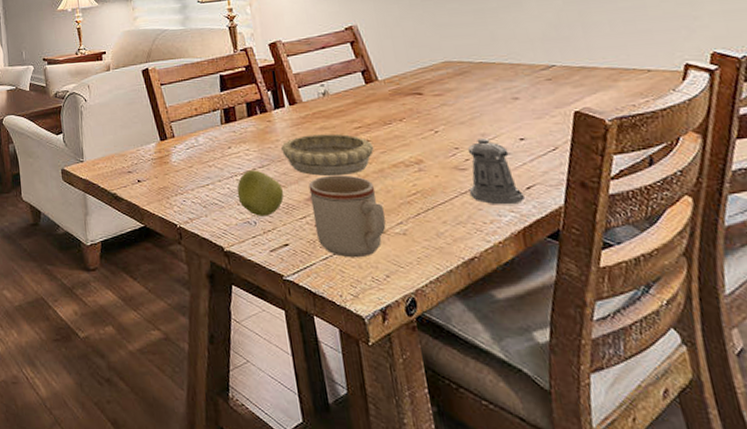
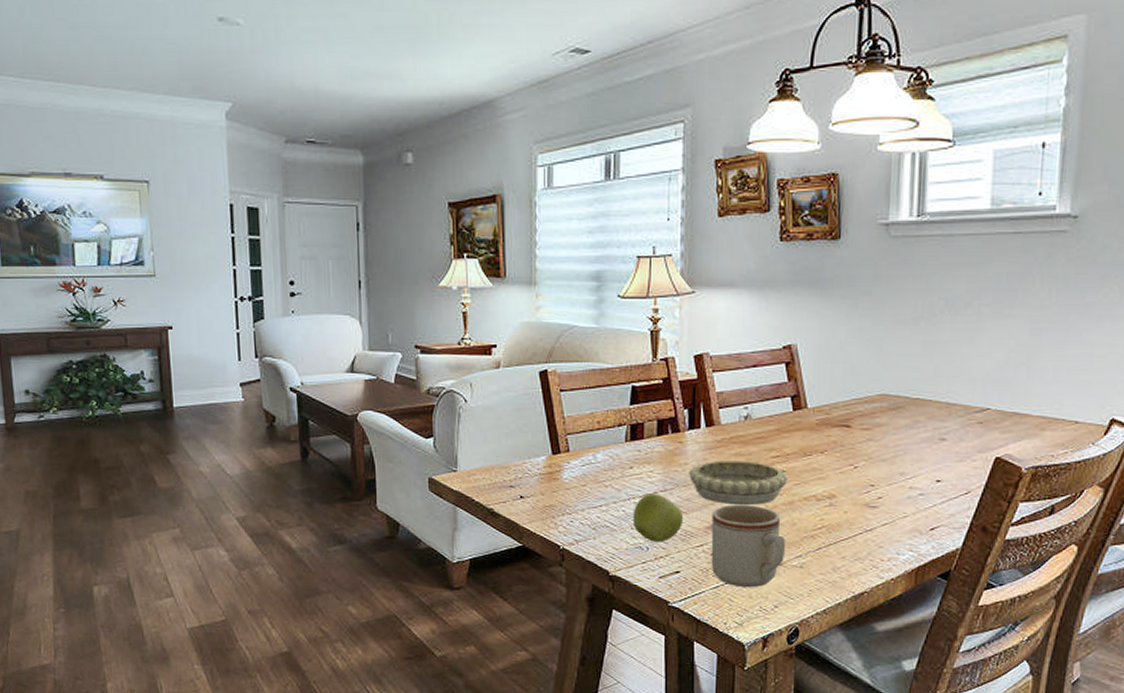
pepper shaker: present [467,137,525,205] -> none [874,476,926,544]

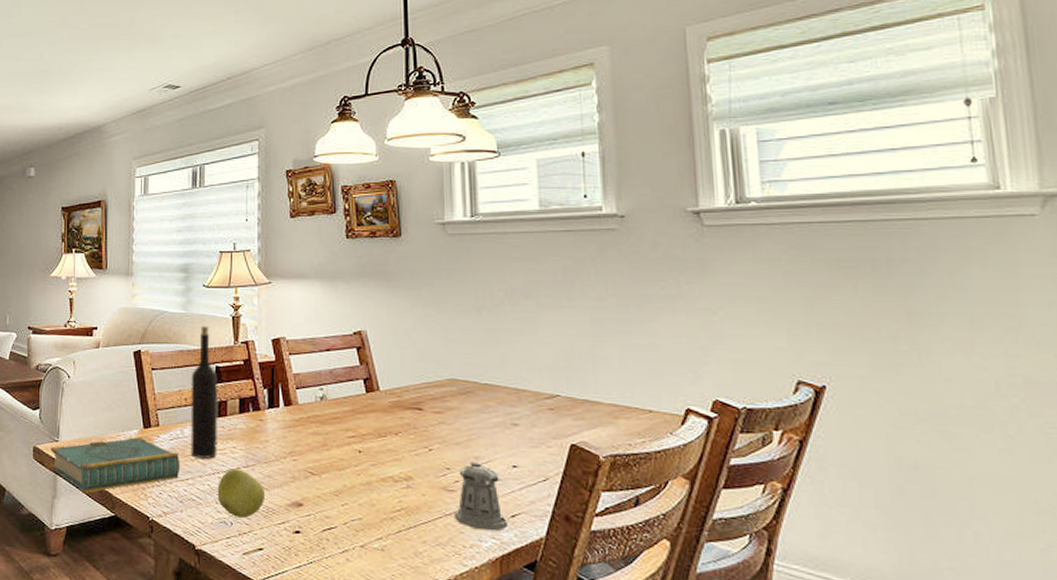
book: none [449,463,592,525] -> present [51,436,179,493]
wine bottle: none [604,341,635,484] -> present [190,325,218,459]
decorative bowl: present [688,460,788,506] -> none [268,439,365,485]
mug: present [711,504,786,588] -> none [292,482,366,570]
pepper shaker: none [874,476,926,544] -> present [454,460,507,532]

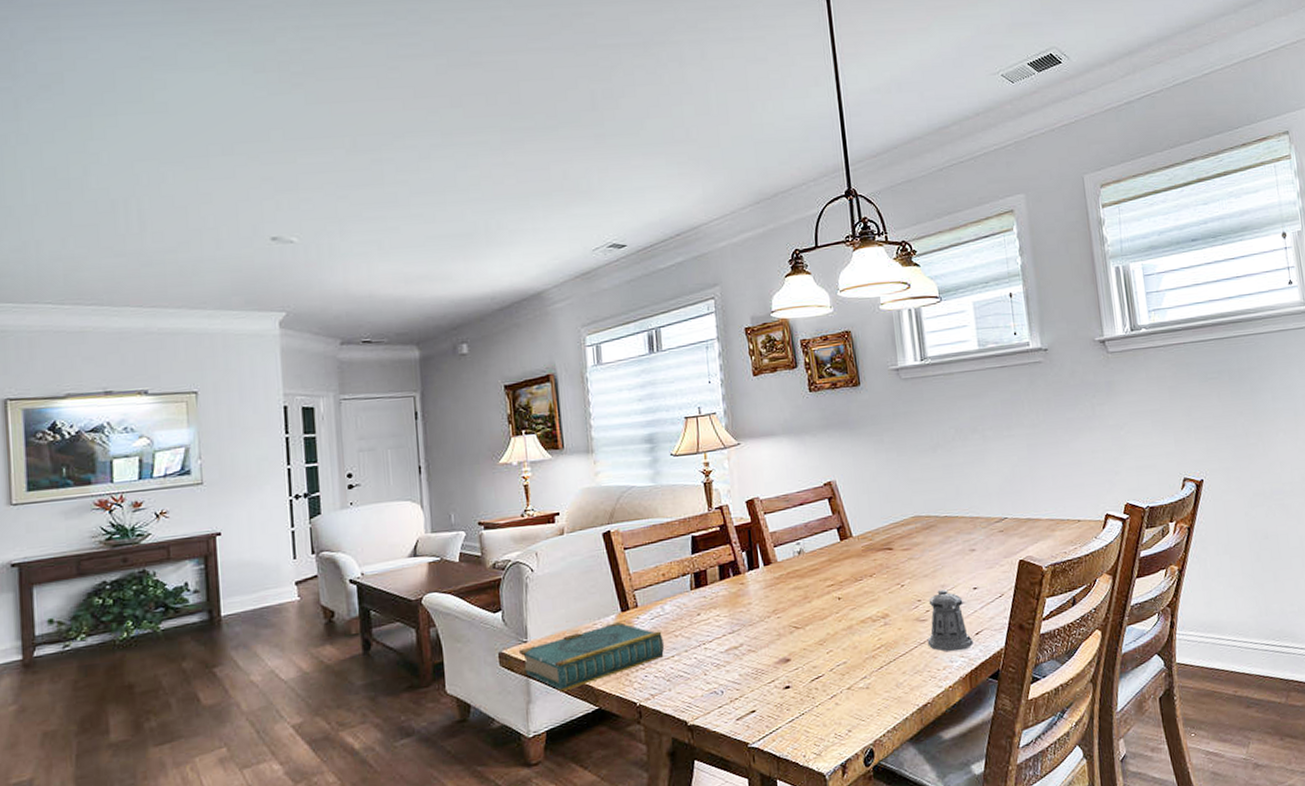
wine bottle: present [190,325,218,459] -> none [666,495,701,633]
apple: present [217,469,266,518] -> none [704,636,754,685]

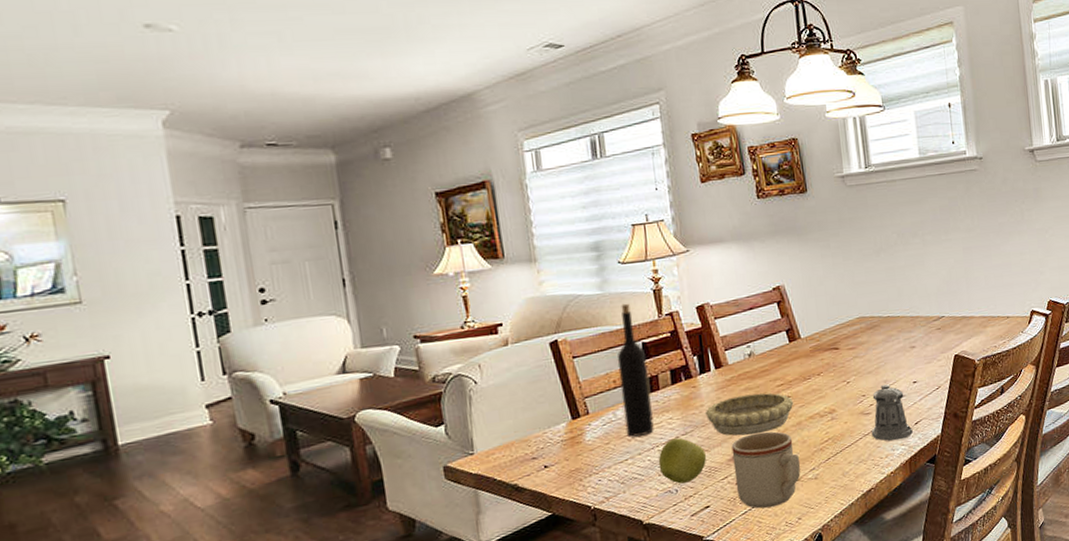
book: present [519,621,664,692] -> none [466,428,617,501]
wine bottle: none [666,495,701,633] -> present [617,303,654,437]
apple: none [704,636,754,685] -> present [658,437,707,484]
decorative bowl: none [752,593,845,638] -> present [705,392,794,437]
mug: none [779,634,851,718] -> present [731,431,801,509]

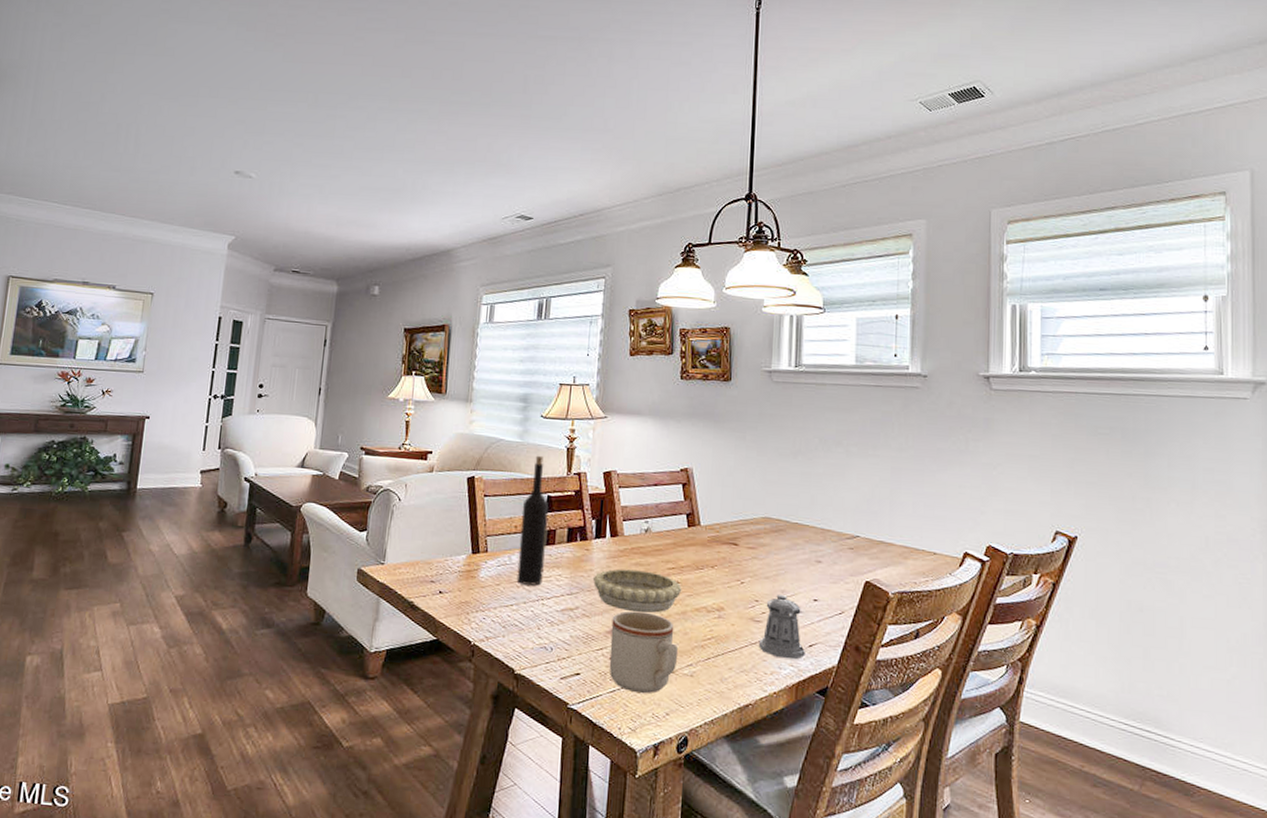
apple: present [658,437,707,484] -> none [539,596,587,644]

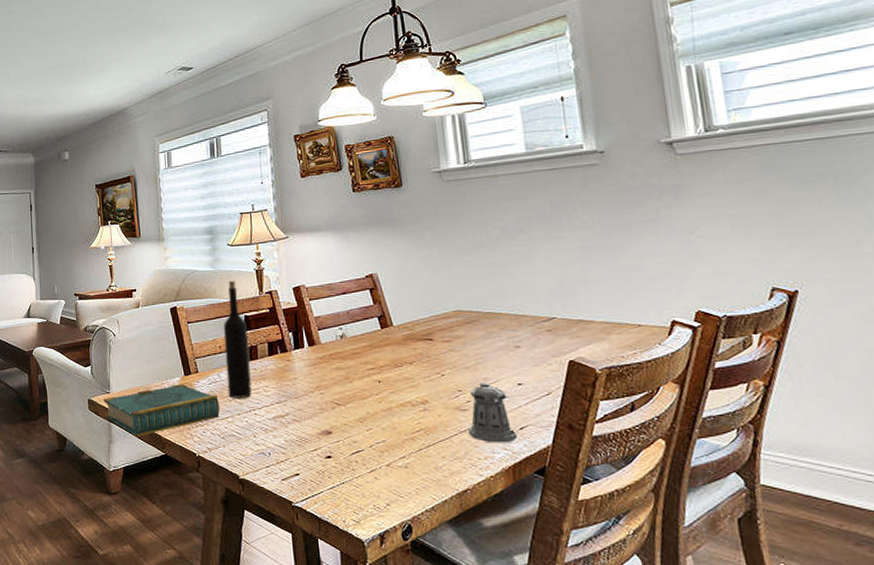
book: none [374,562,505,617] -> present [104,383,220,437]
decorative bowl: present [592,569,682,614] -> none [297,374,385,413]
mug: present [609,611,679,694] -> none [321,412,390,488]

